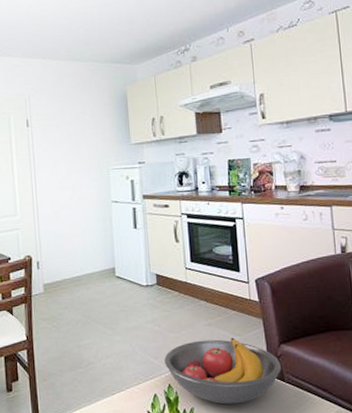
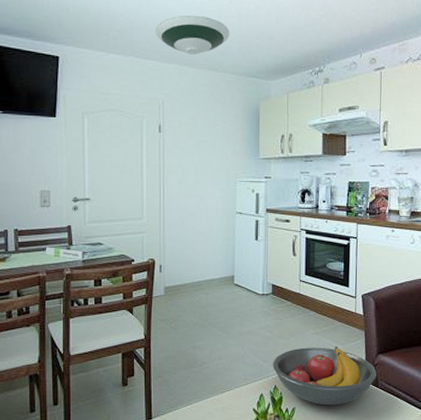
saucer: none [17,9,91,48] -> present [156,15,230,55]

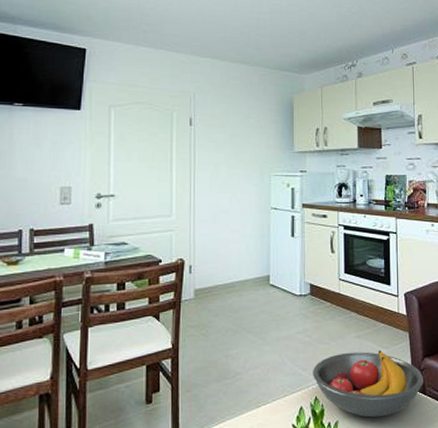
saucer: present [156,15,230,55] -> none [187,10,262,49]

